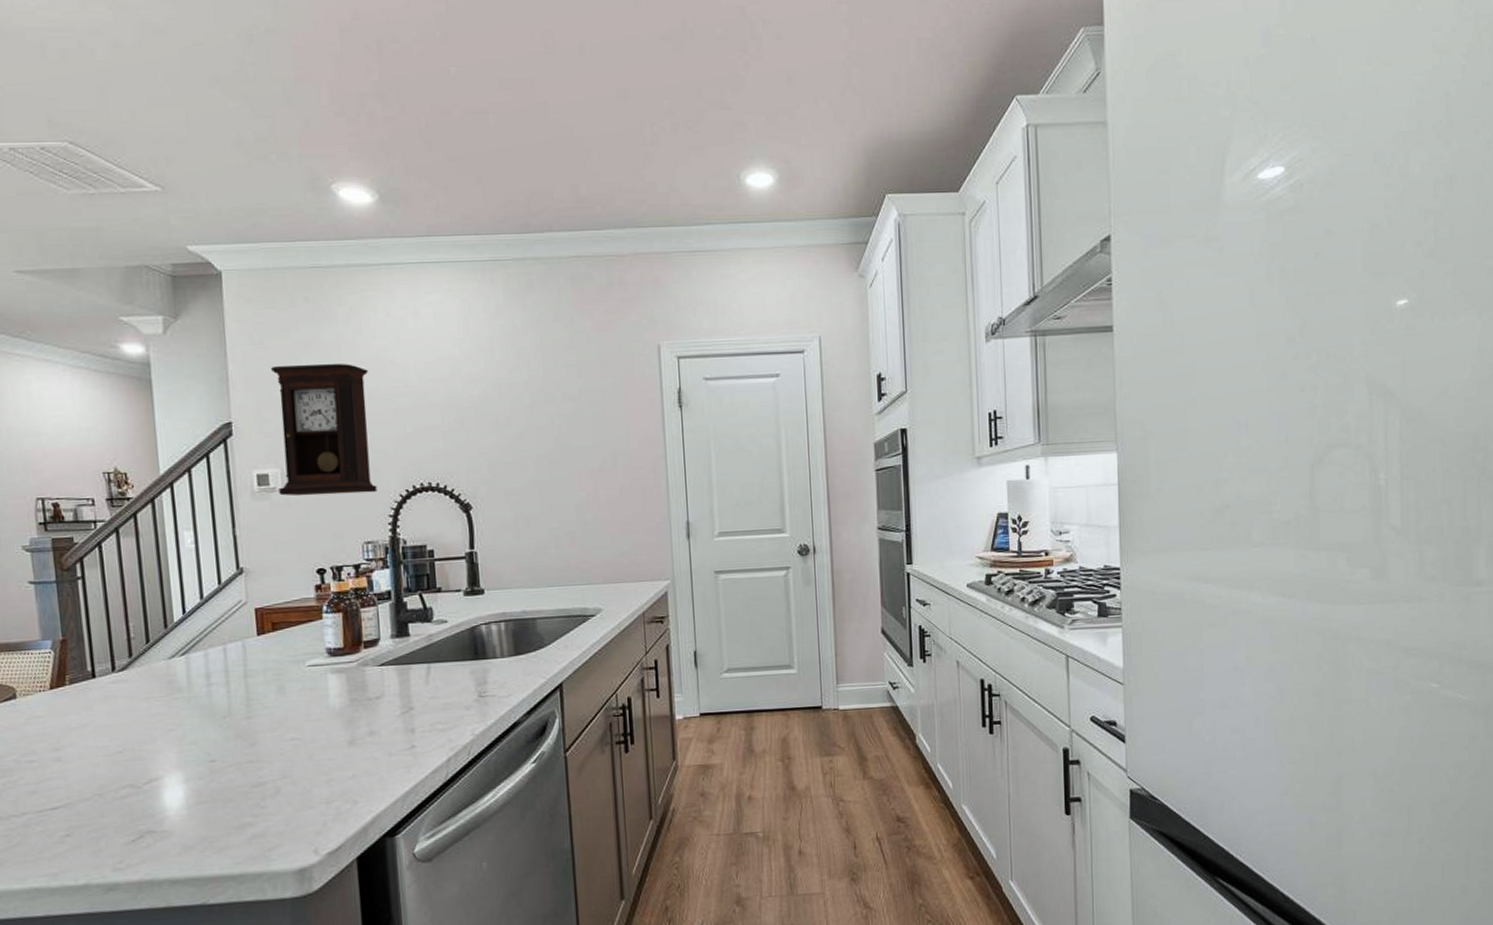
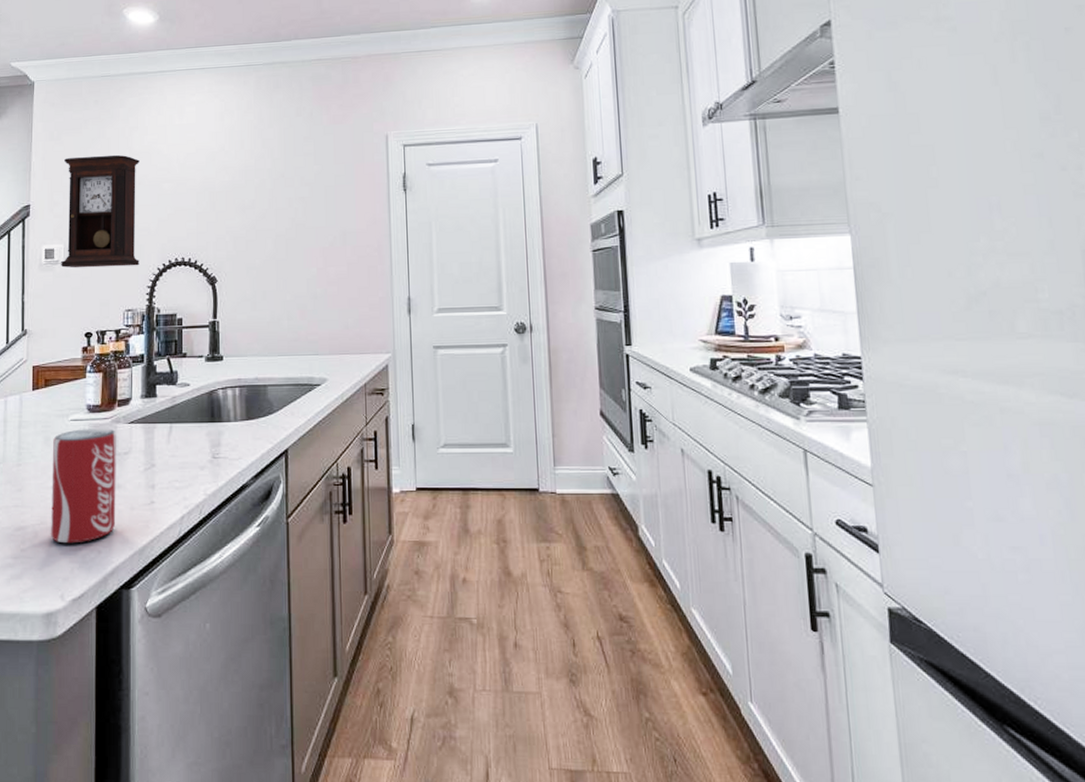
beverage can: none [289,672,372,797] -> present [51,428,116,544]

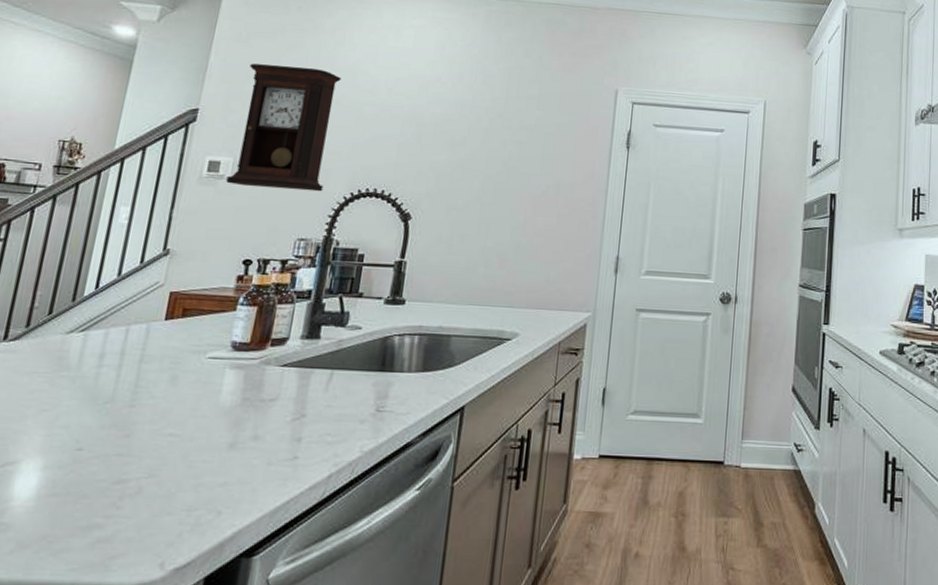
beverage can: present [51,428,116,544] -> none [159,368,264,502]

